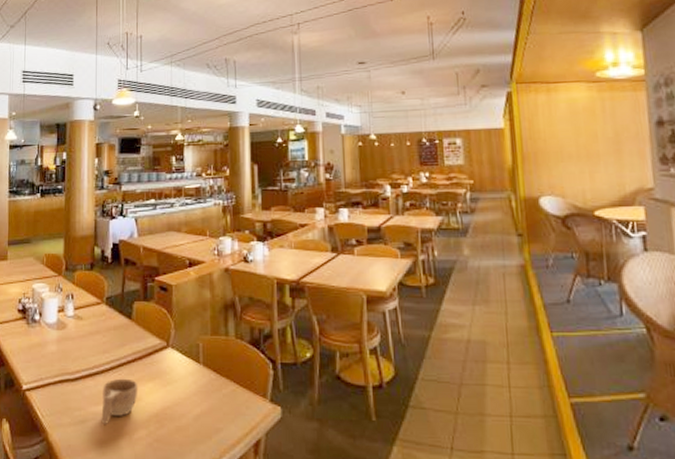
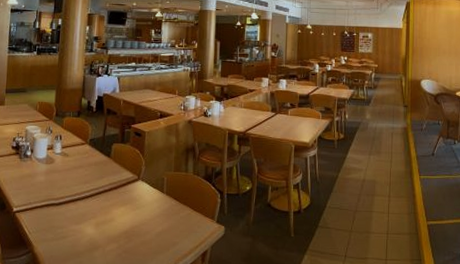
cup: present [101,378,138,424] -> none [80,203,113,239]

